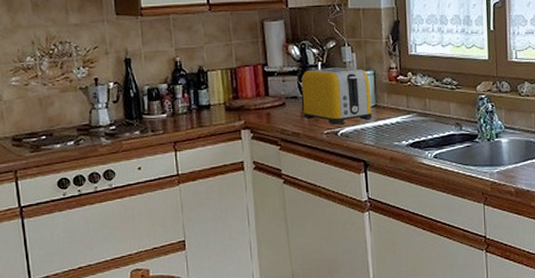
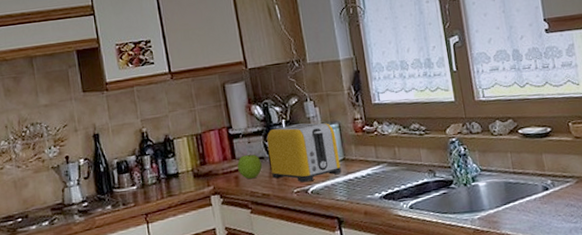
apple: none [270,92,294,117] -> present [237,154,262,179]

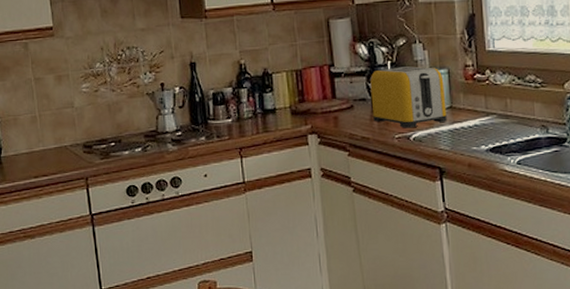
apple: present [237,154,262,179] -> none [338,94,363,121]

